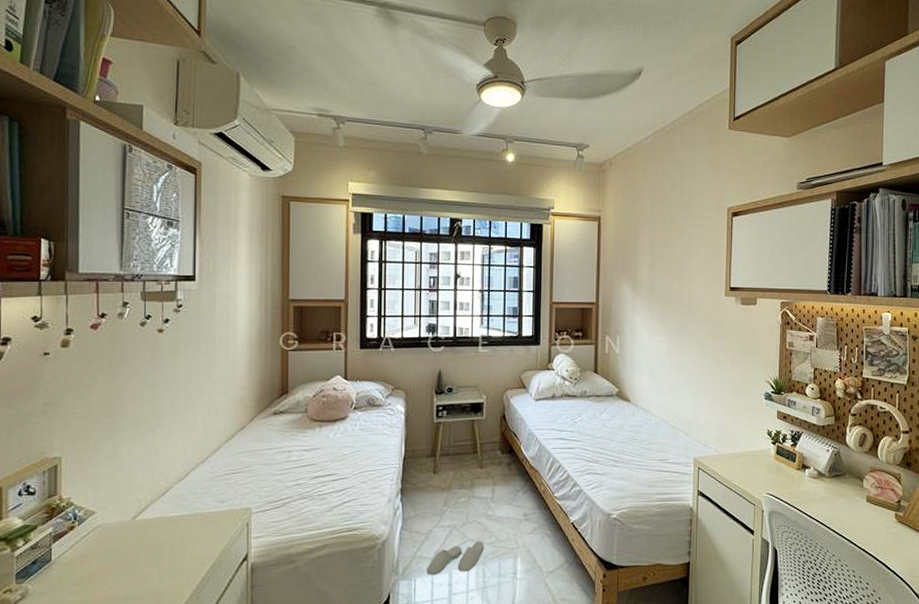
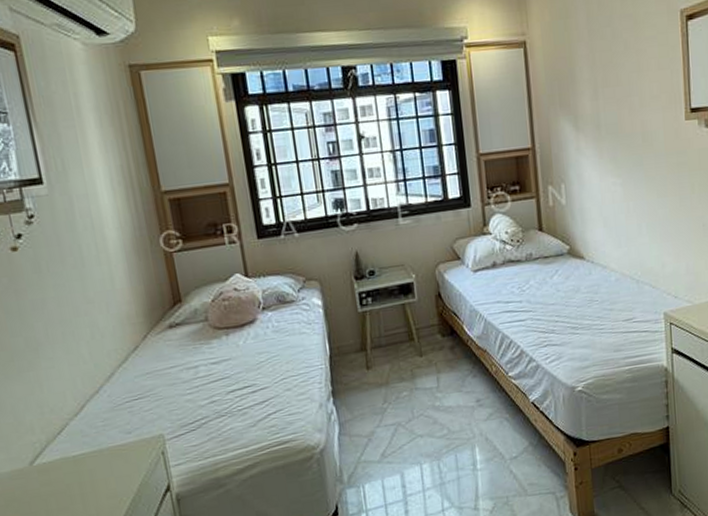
slippers: present [427,540,484,575] -> none [374,435,436,479]

